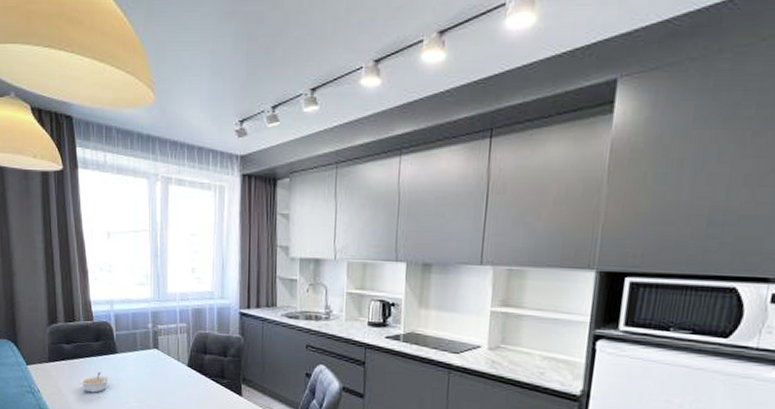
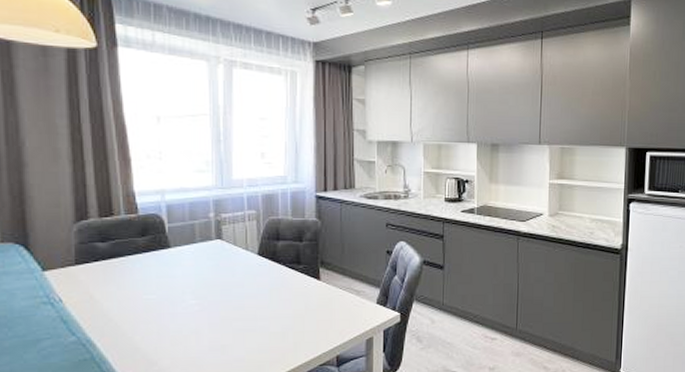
legume: present [80,371,110,393] -> none [120,270,161,295]

